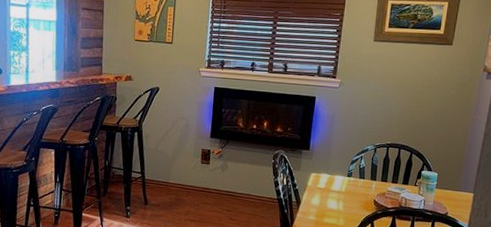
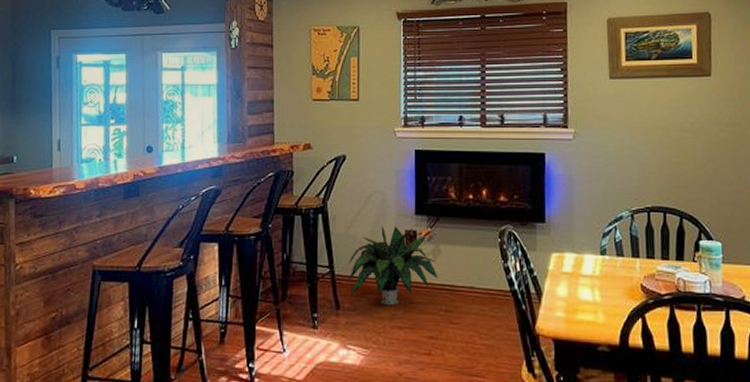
potted plant: none [155,144,224,205] -> present [348,226,439,306]

